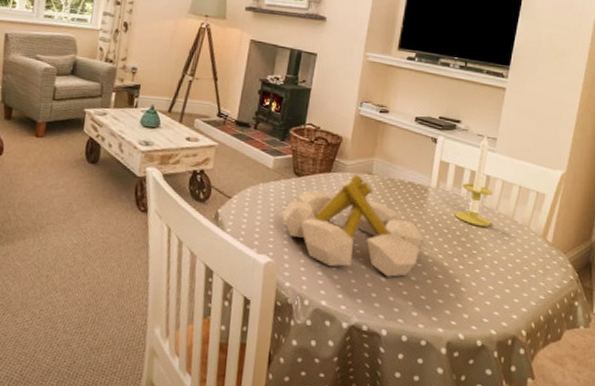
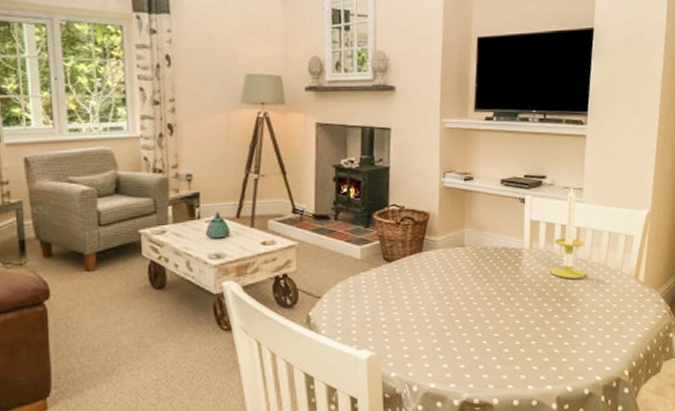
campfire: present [281,173,425,277] -> none [376,248,526,348]

